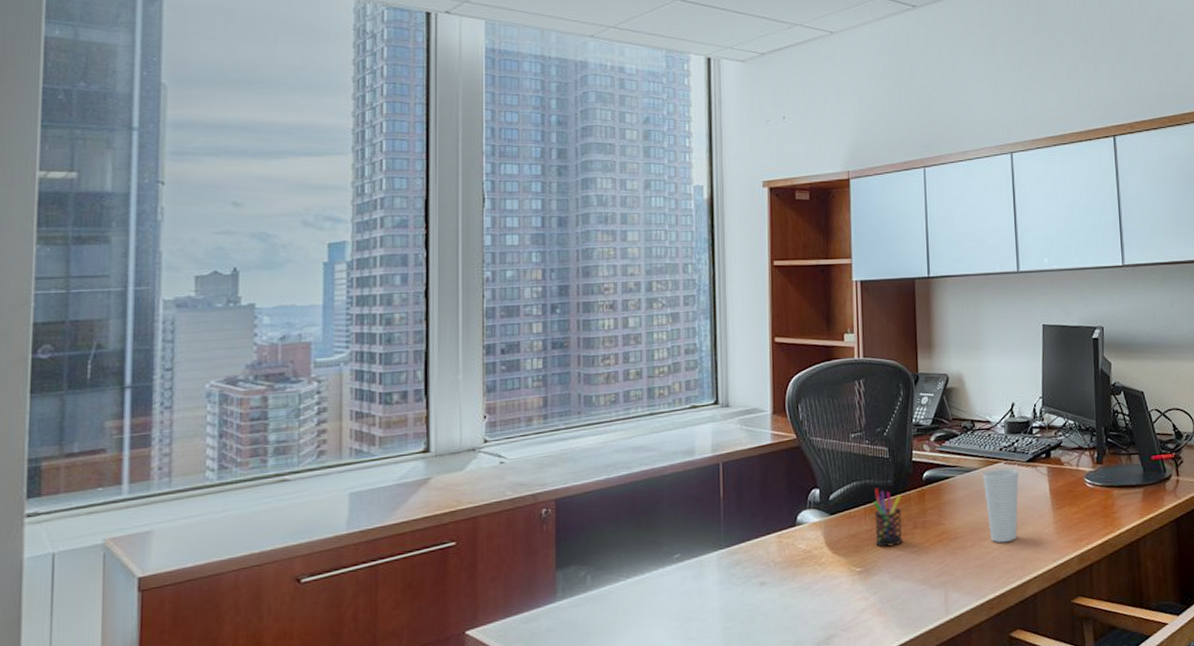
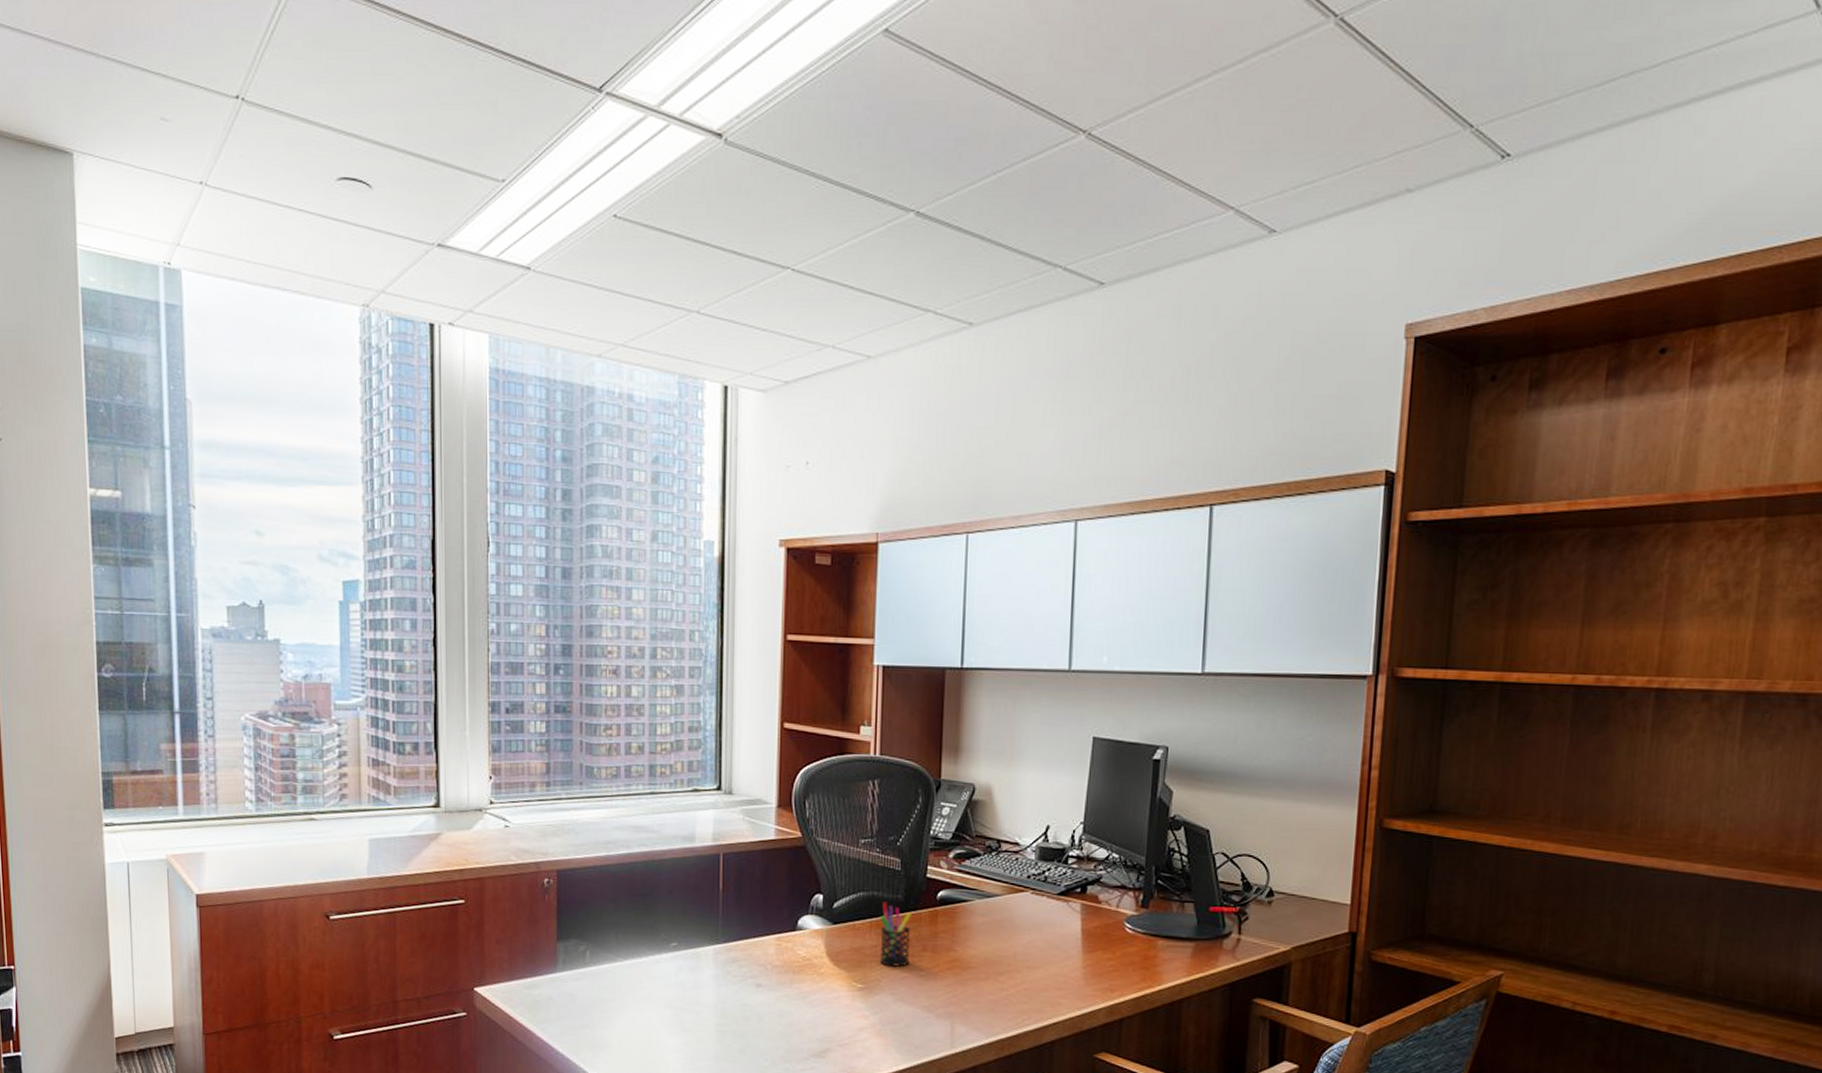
cup: present [983,468,1019,543] -> none [1005,898,1047,981]

